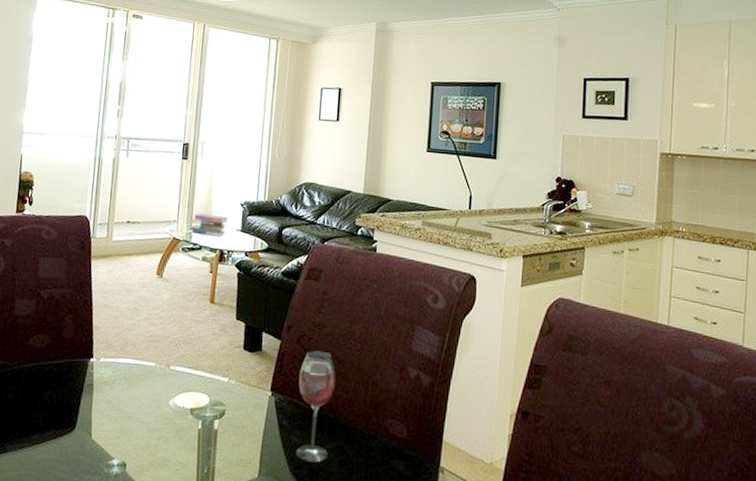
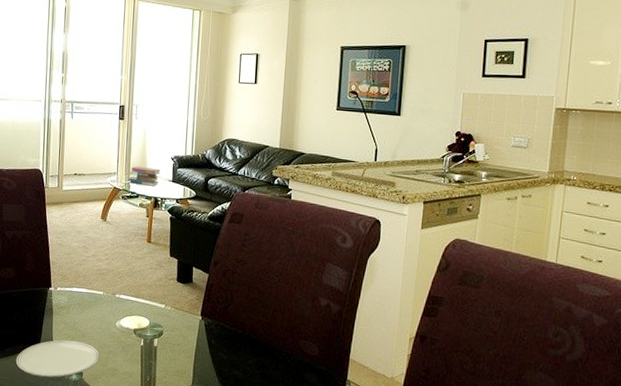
plate: none [44,423,148,471] -> present [15,340,99,378]
wineglass: present [296,350,337,463] -> none [223,282,257,375]

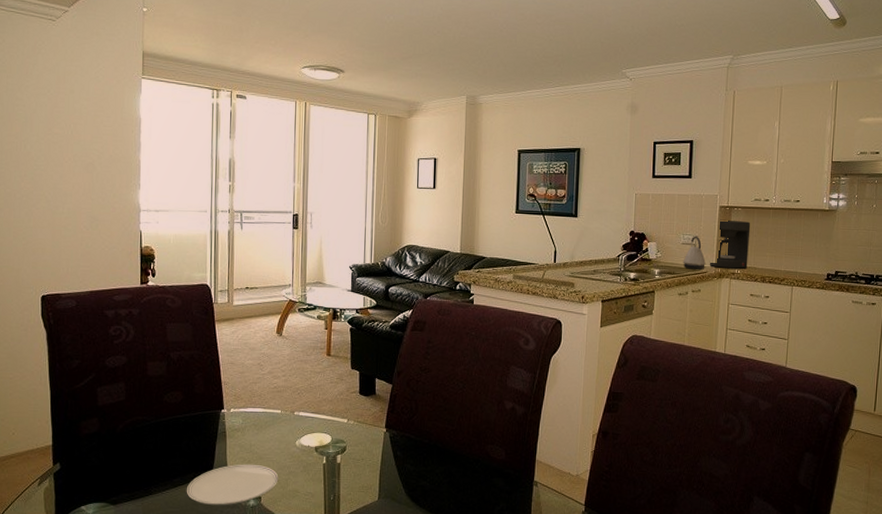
books: present [128,166,160,186] -> none [305,276,338,297]
kettle: none [512,138,538,174] -> present [683,236,706,270]
coffee maker: none [542,124,590,176] -> present [709,221,751,270]

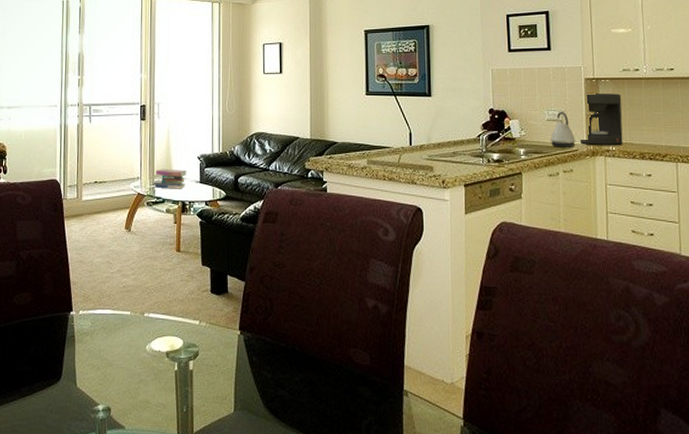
plate: present [186,464,279,506] -> none [34,371,129,419]
books: none [305,276,338,297] -> present [153,168,187,189]

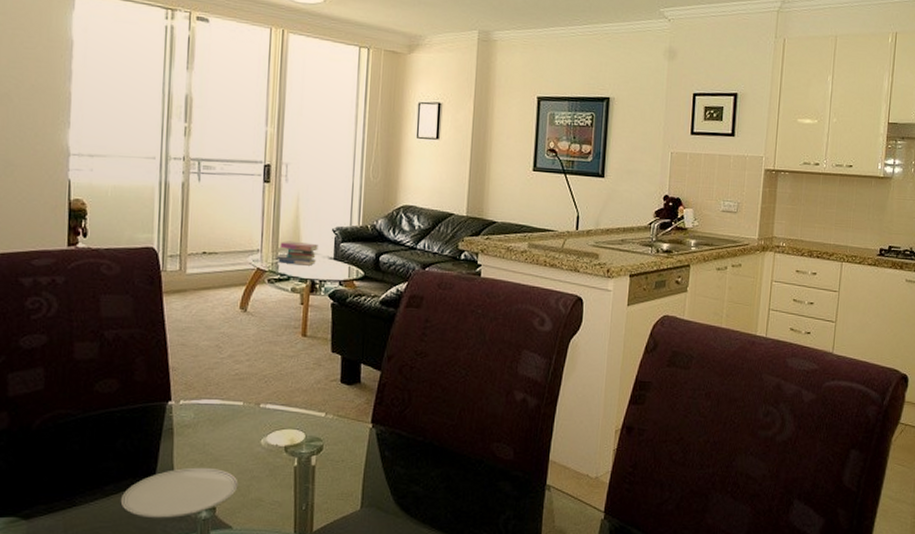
plate: none [34,371,129,419] -> present [120,467,238,519]
kettle: present [550,111,576,147] -> none [722,202,748,241]
coffee maker: present [579,93,623,146] -> none [751,186,799,243]

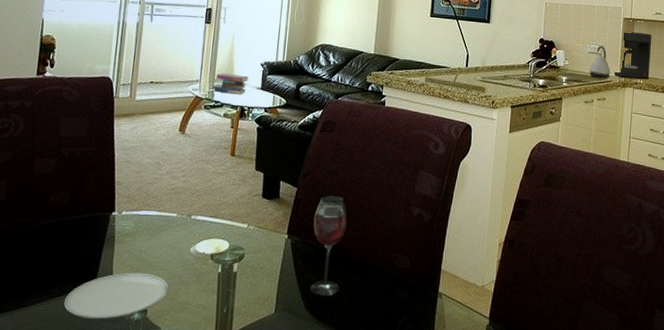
wineglass: none [400,379,441,490] -> present [310,195,348,296]
kettle: none [722,202,748,241] -> present [589,45,610,78]
coffee maker: none [751,186,799,243] -> present [613,32,652,80]

